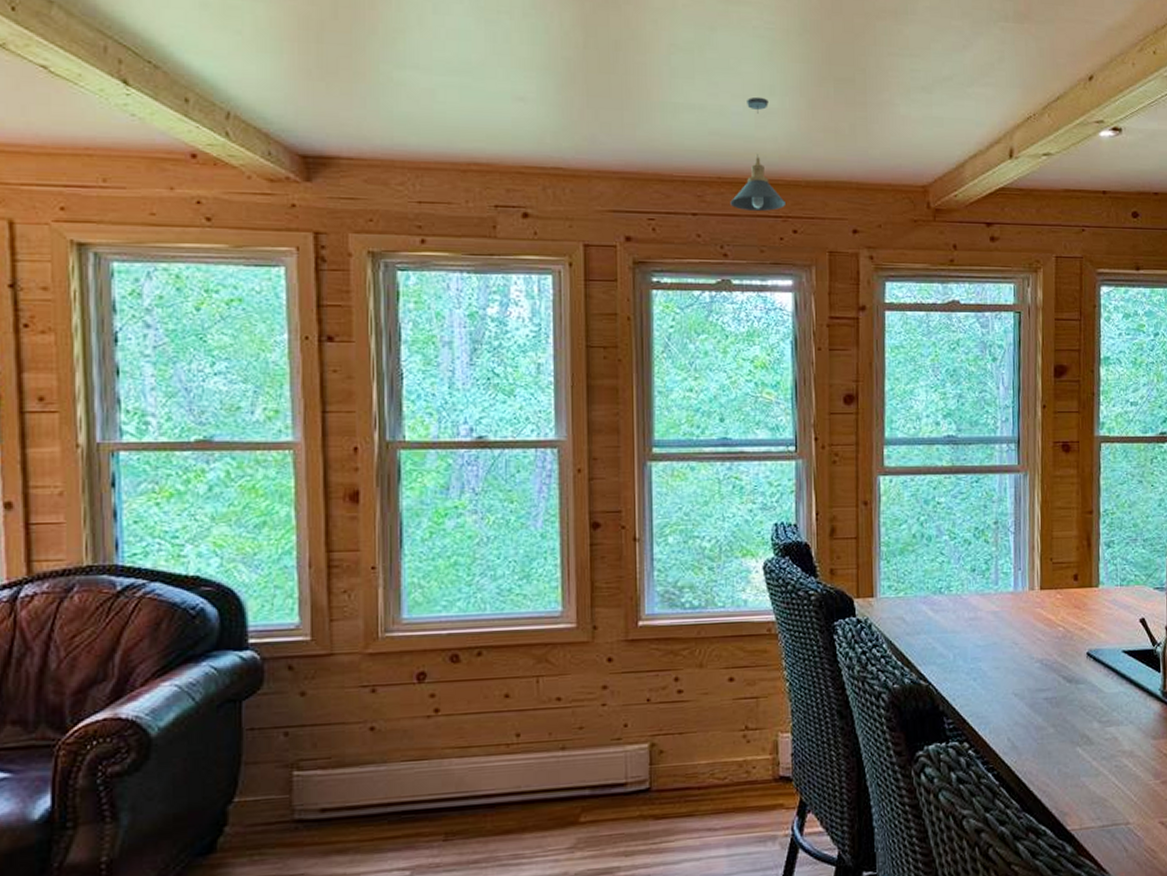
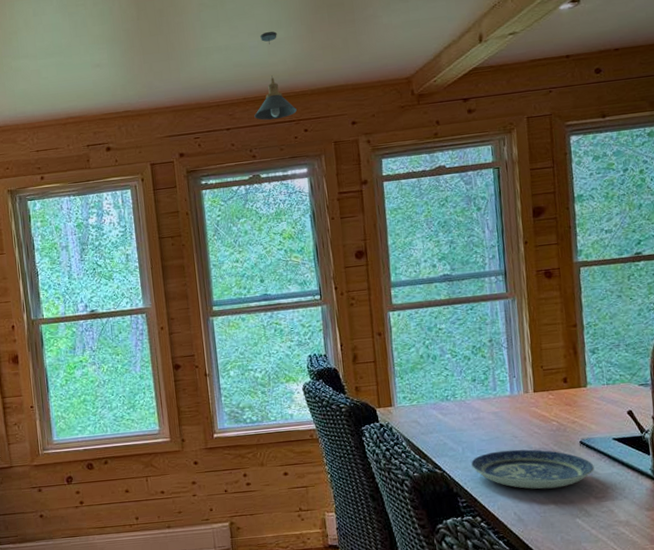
plate: none [963,659,1100,710] -> present [471,449,595,489]

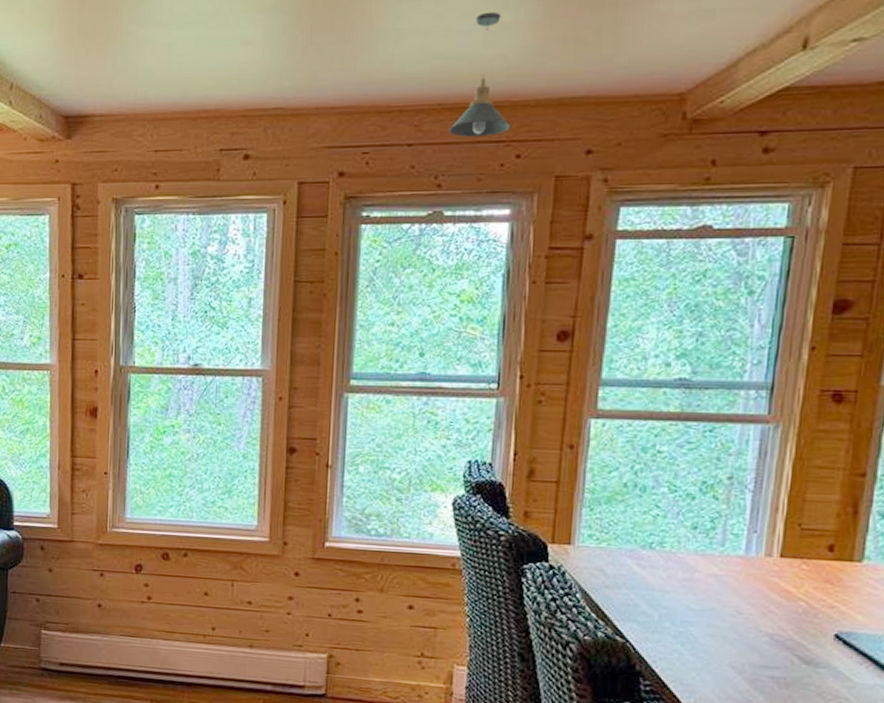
plate: present [471,449,595,489] -> none [668,627,849,691]

